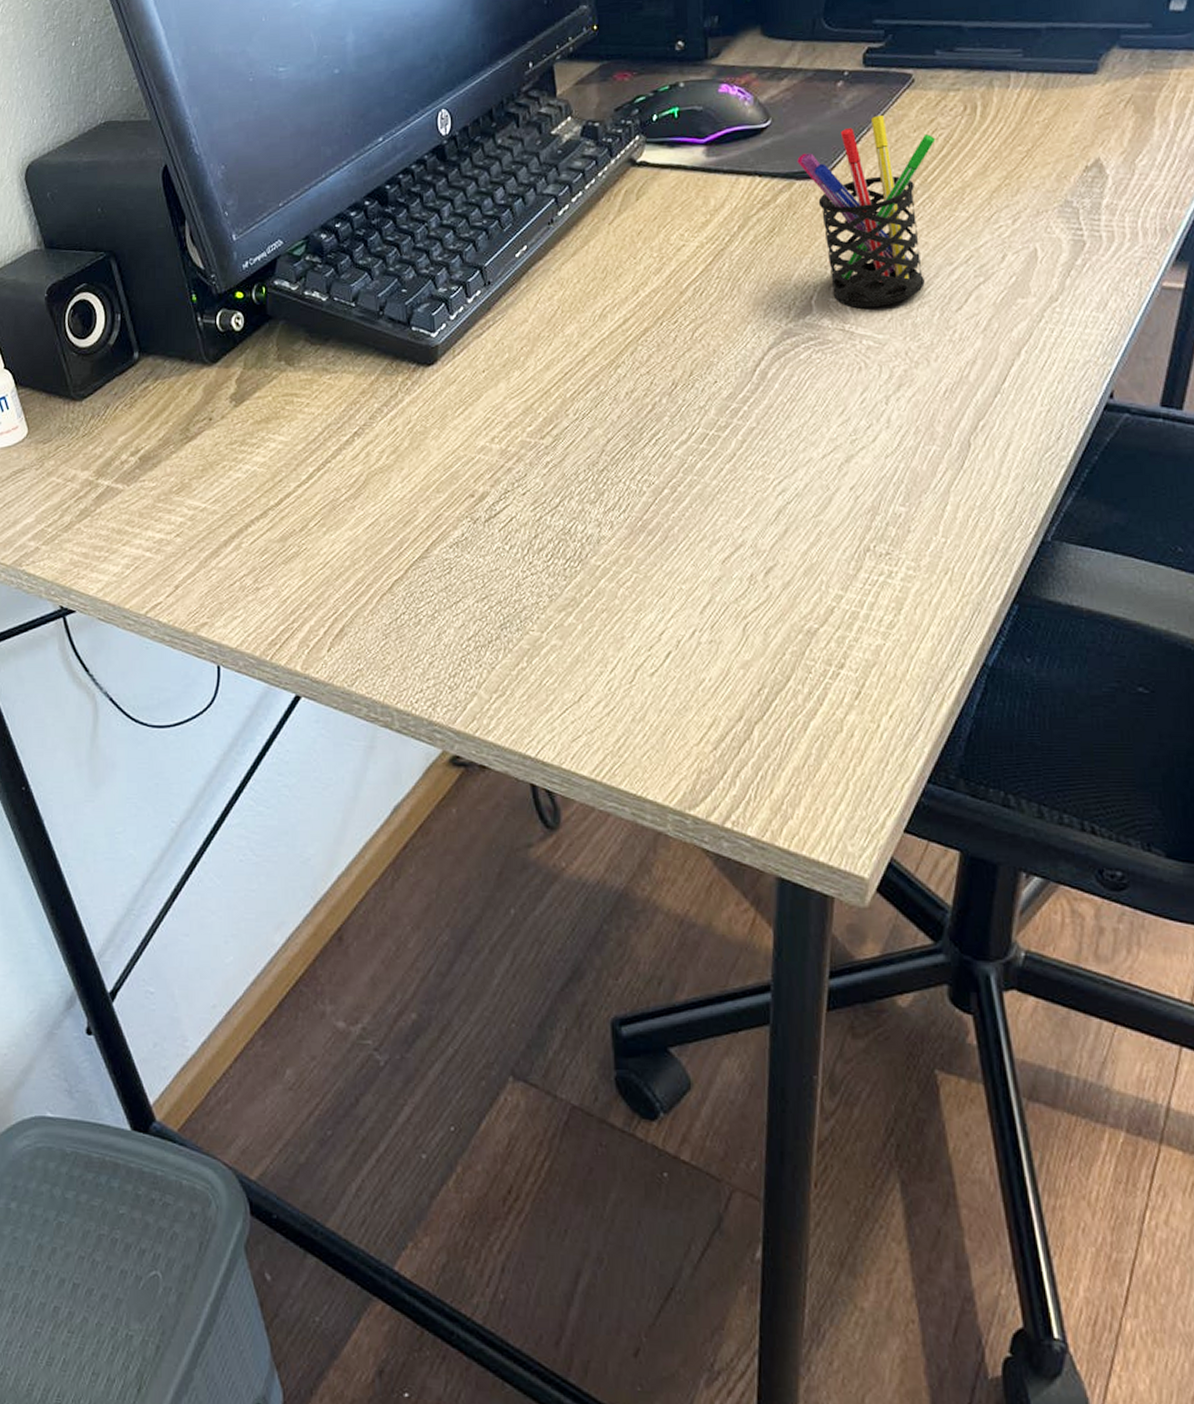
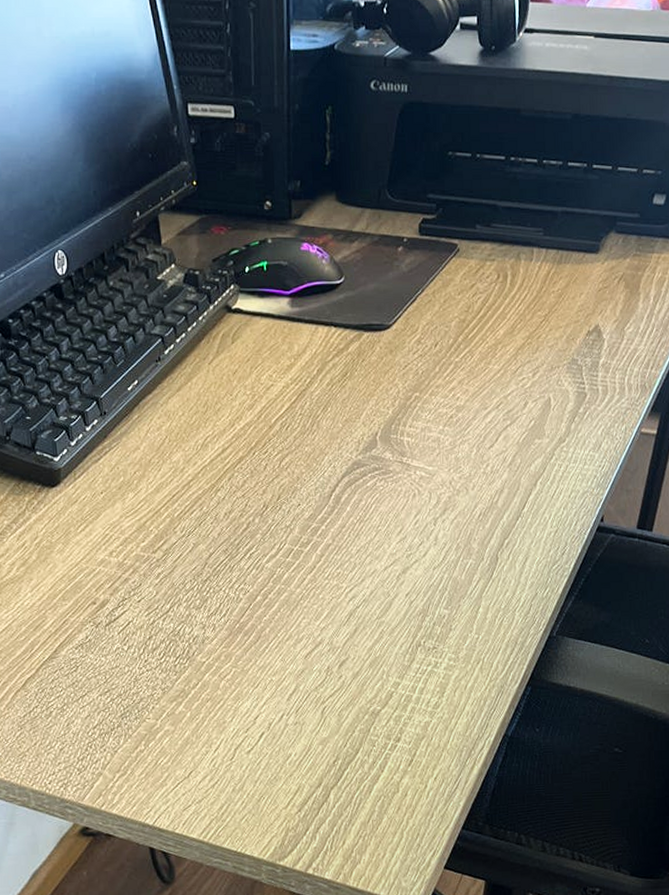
pen holder: present [797,115,936,308] -> none [365,278,475,444]

